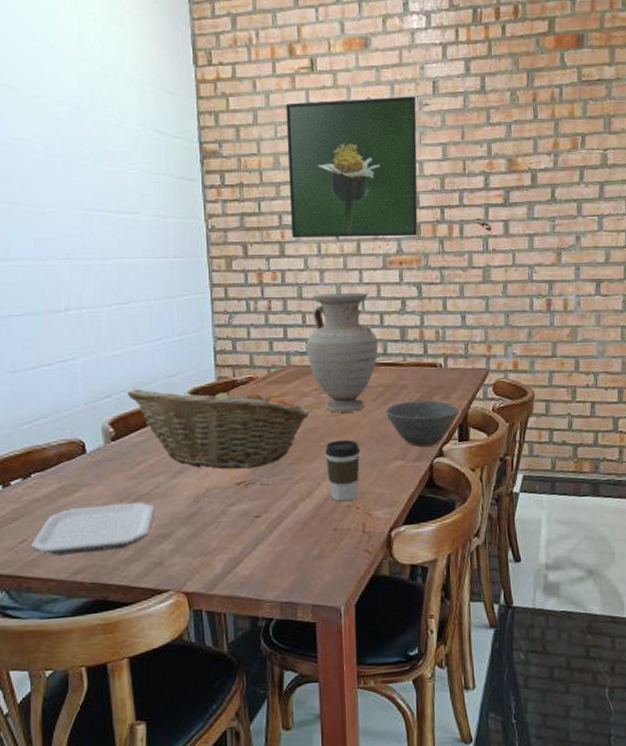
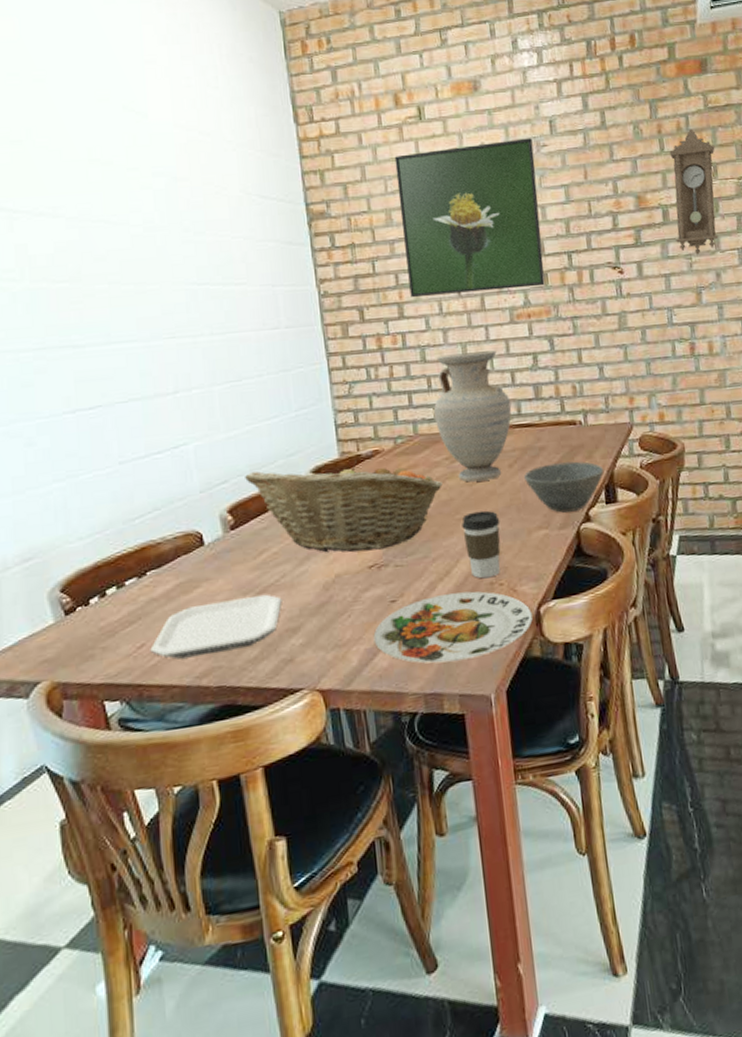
plate: none [237,512,384,575] -> present [373,591,533,663]
pendulum clock: none [542,99,585,218] -> present [669,128,719,255]

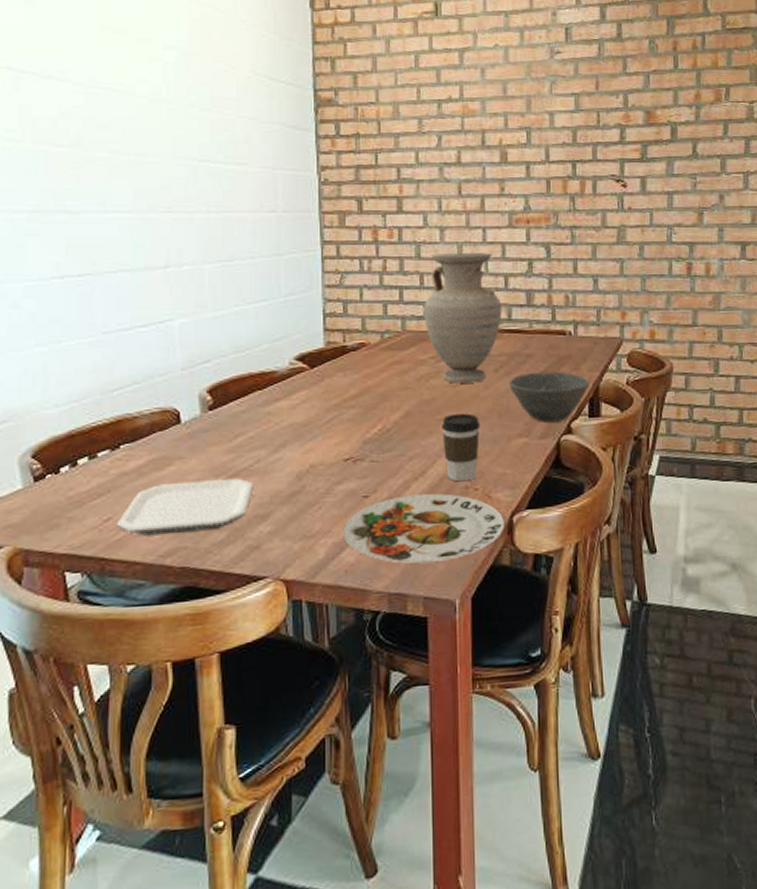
fruit basket: present [245,459,443,552] -> none [228,350,426,444]
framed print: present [394,138,545,298] -> none [407,43,548,193]
pendulum clock: present [669,128,719,255] -> none [682,48,729,175]

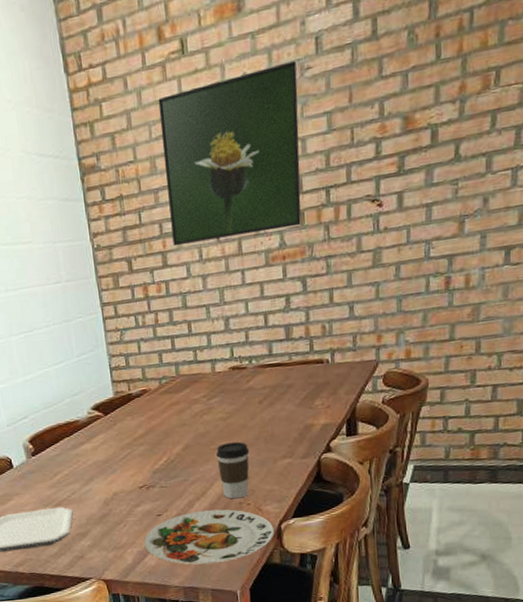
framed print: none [407,43,548,193] -> present [158,61,301,247]
vase: present [424,253,503,383] -> none [194,294,264,417]
bowl: present [509,372,590,422] -> none [272,397,347,444]

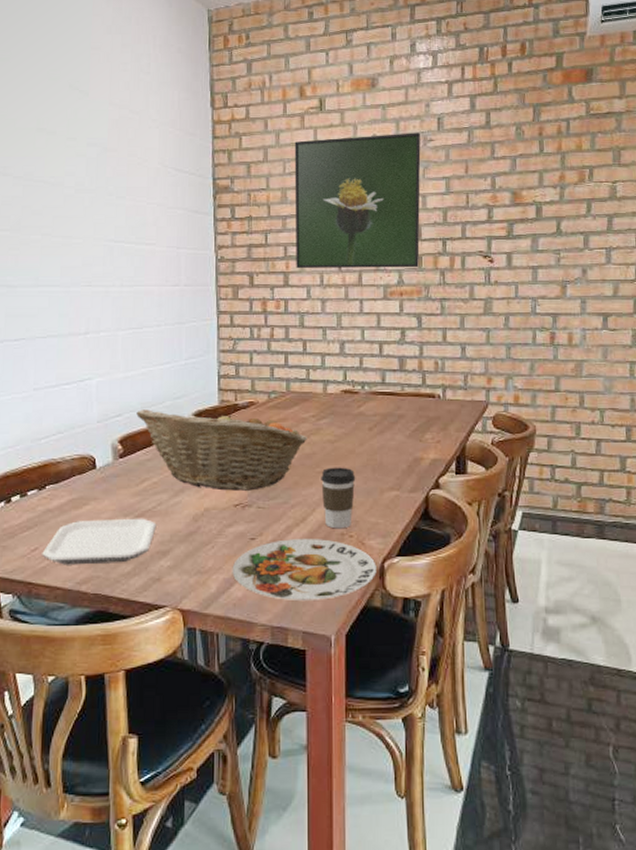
fruit basket: none [40,398,200,475] -> present [136,408,307,491]

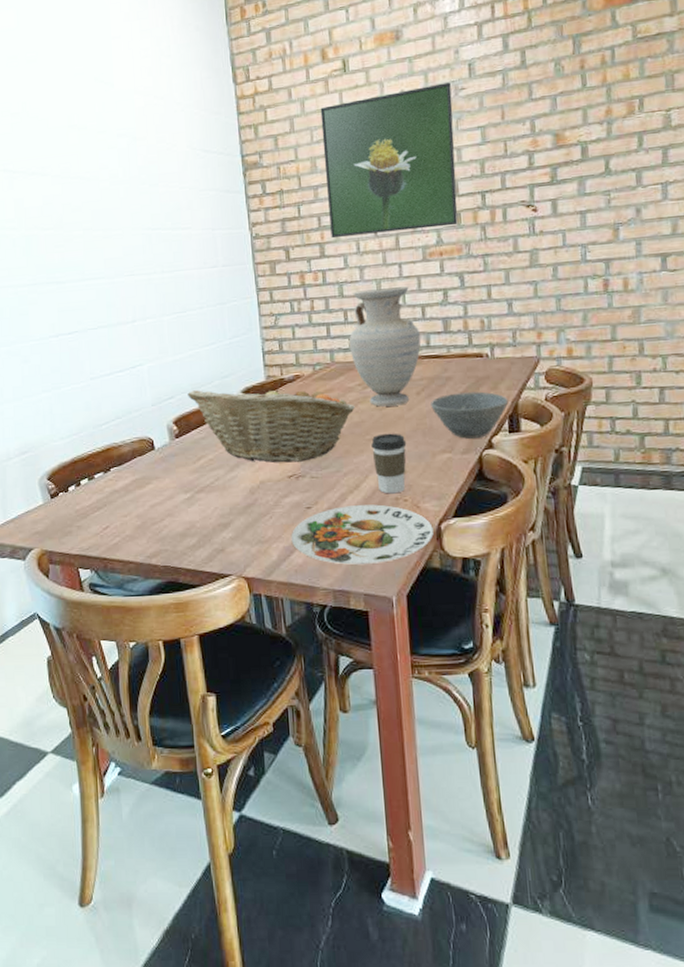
plate: present [42,518,157,565] -> none [113,493,216,541]
vase: none [307,323,377,440] -> present [349,286,421,407]
bowl: none [382,431,457,477] -> present [431,391,509,439]

